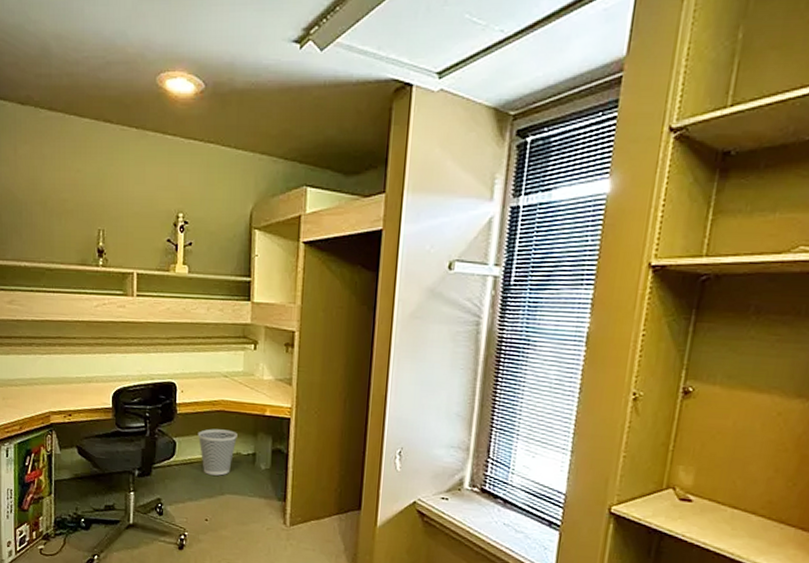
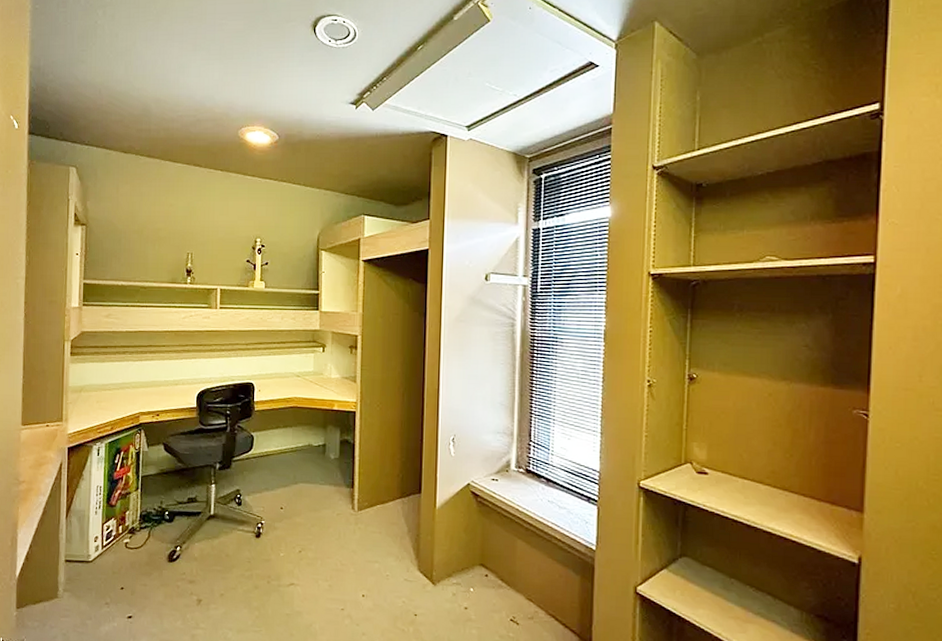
wastebasket: present [197,428,237,476] -> none [273,423,309,466]

